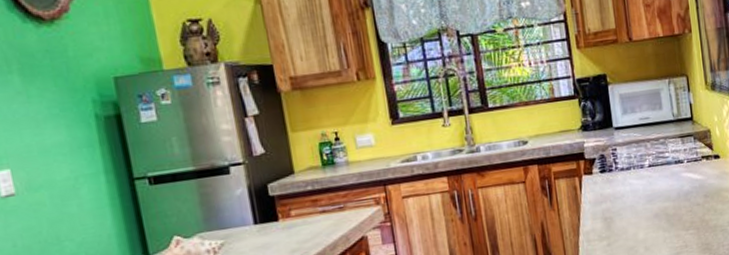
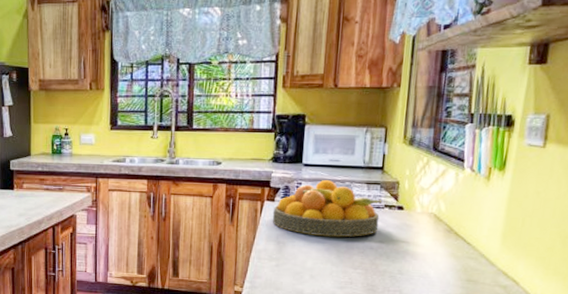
fruit bowl: none [593,140,701,204] -> present [272,180,382,237]

